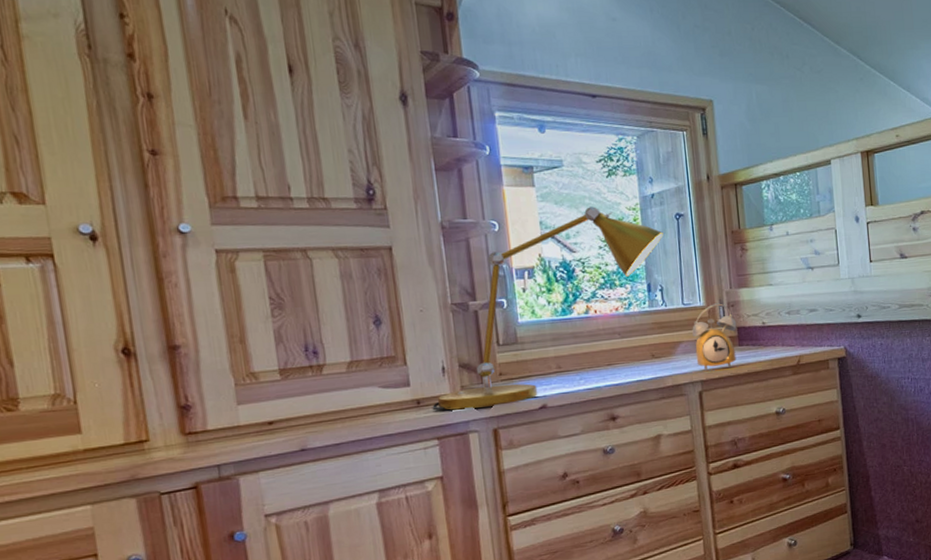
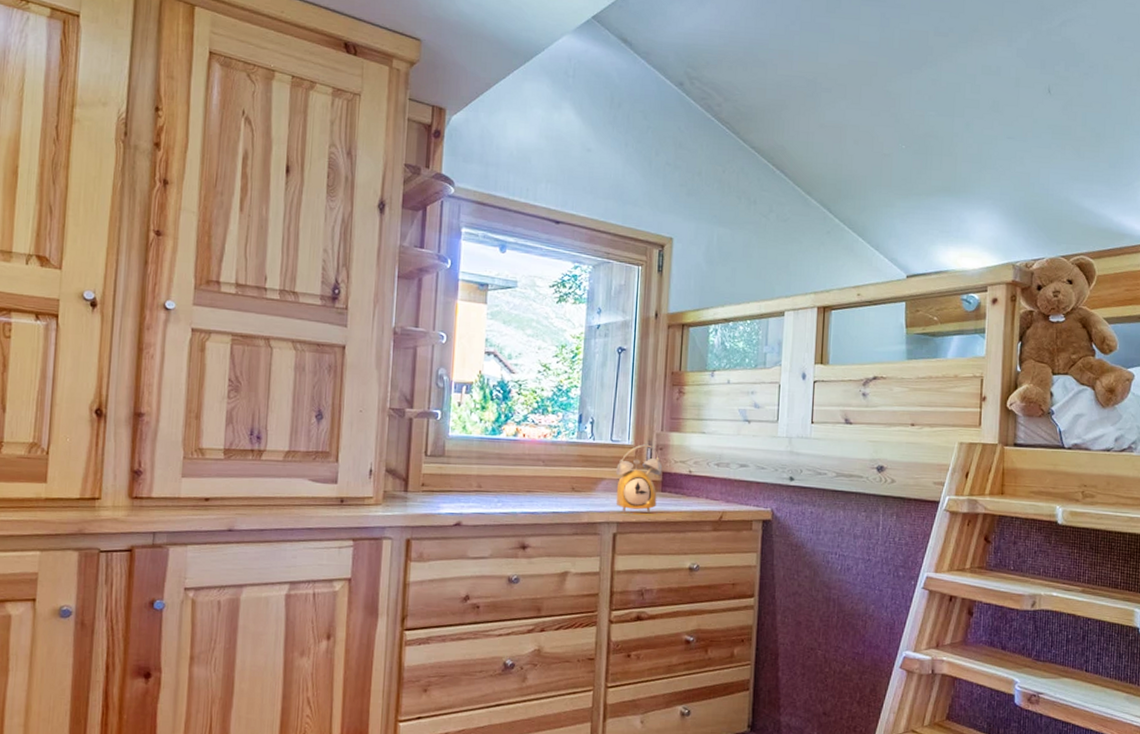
desk lamp: present [432,206,663,412] -> none [353,330,603,516]

